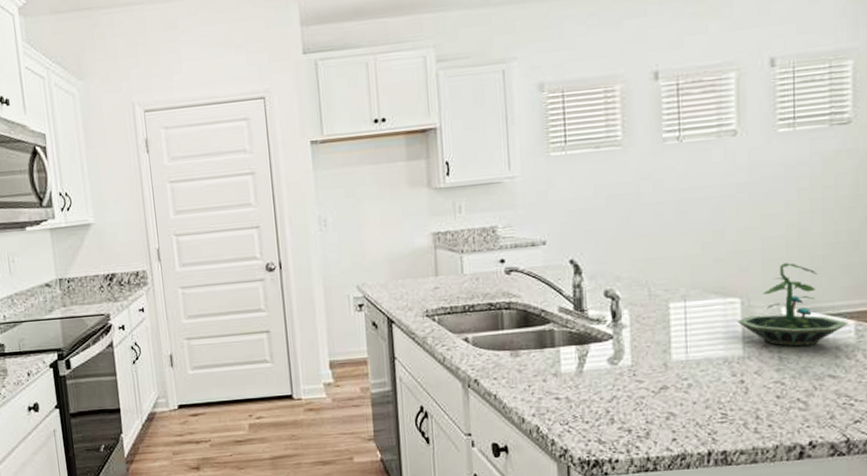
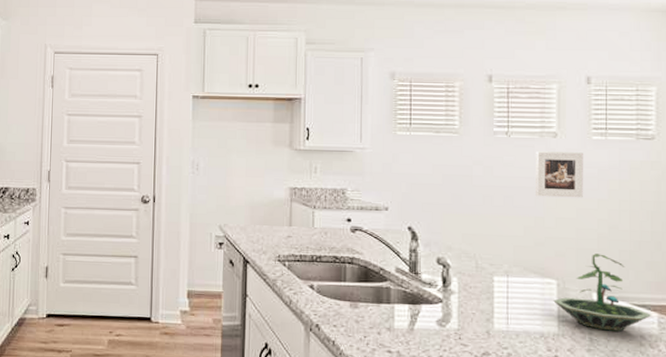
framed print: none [713,149,768,208] -> present [536,151,583,198]

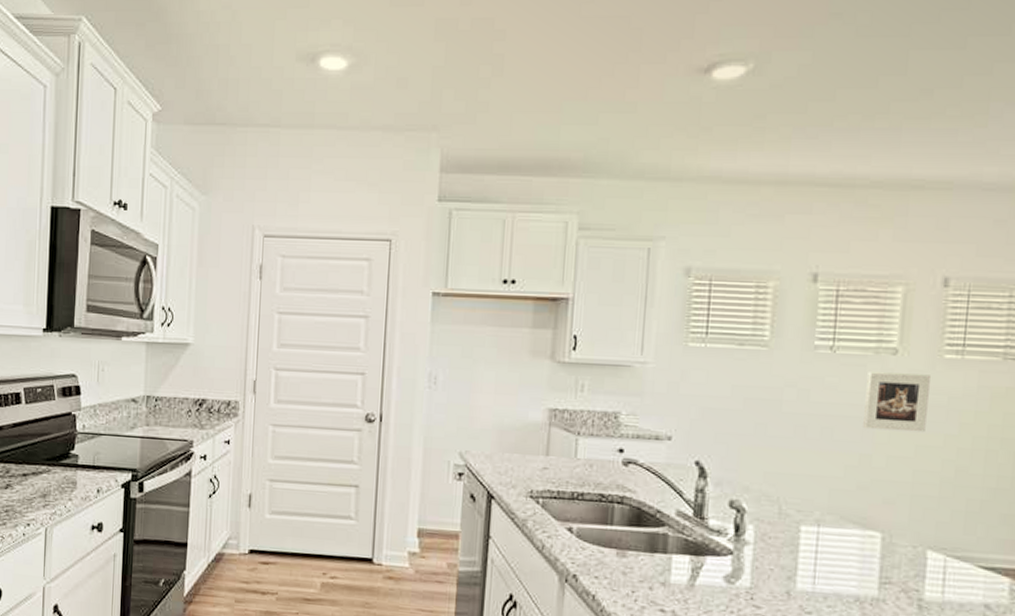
terrarium: present [553,254,652,332] -> none [875,502,1003,599]

